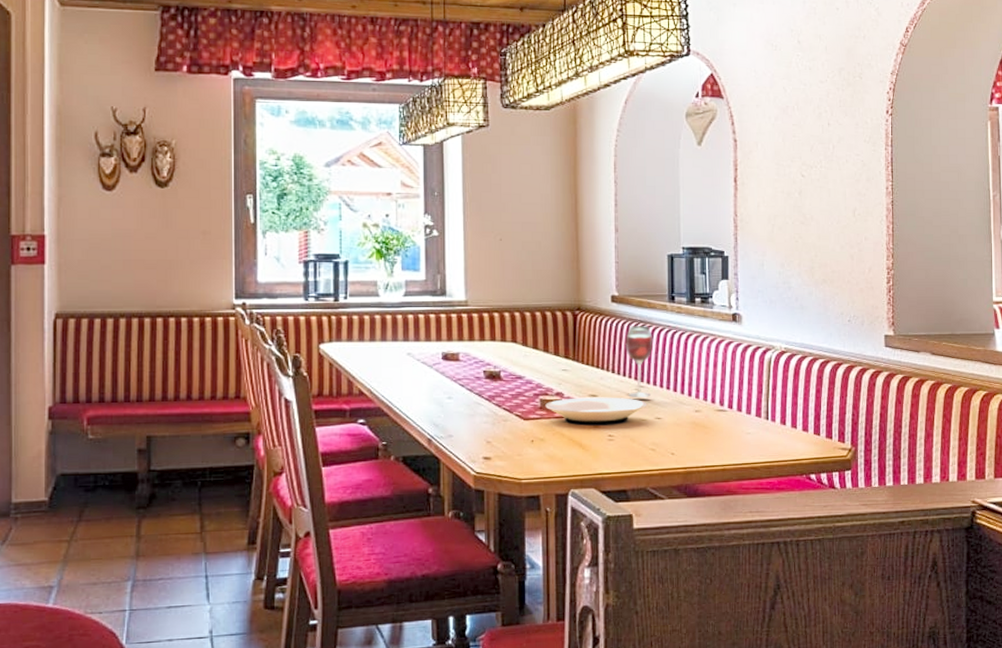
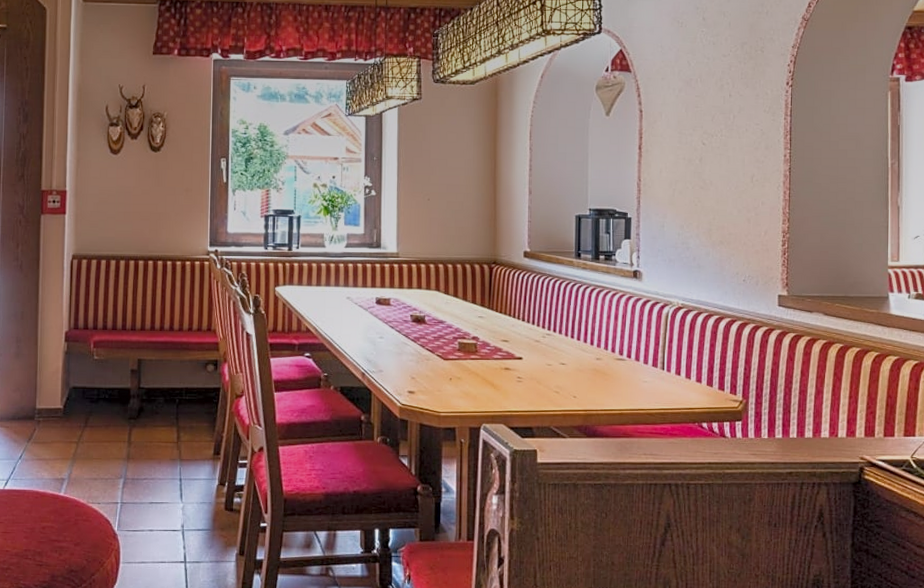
plate: present [545,397,647,425] -> none [463,342,553,367]
wineglass: present [625,326,654,399] -> none [535,279,561,345]

